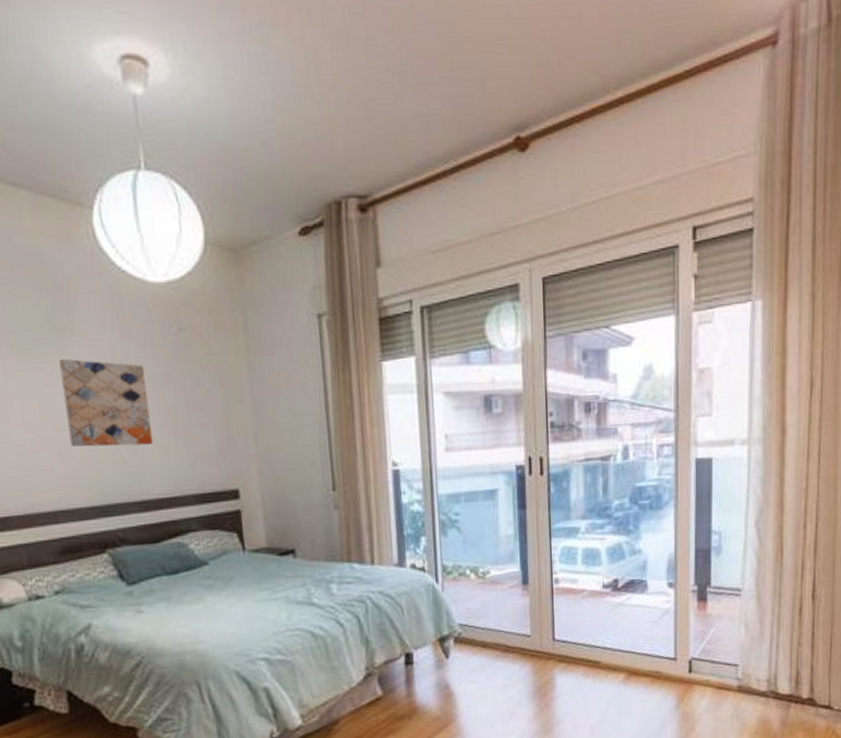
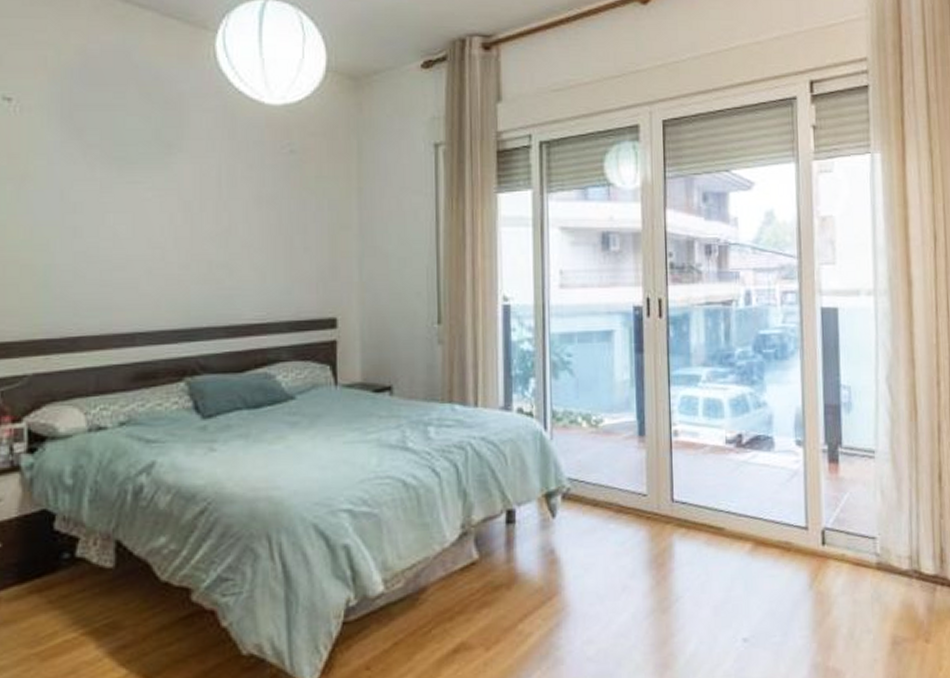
wall art: present [59,359,154,447] -> none [161,175,251,267]

